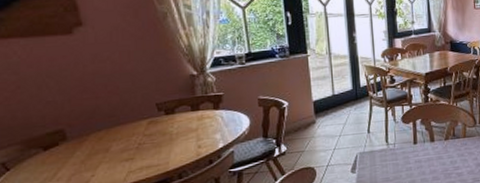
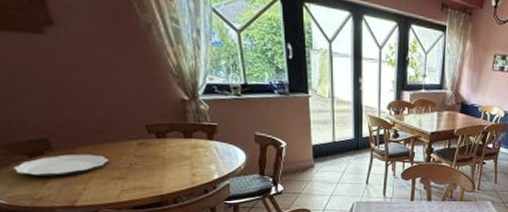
plate: none [27,139,119,169] -> present [13,154,109,177]

